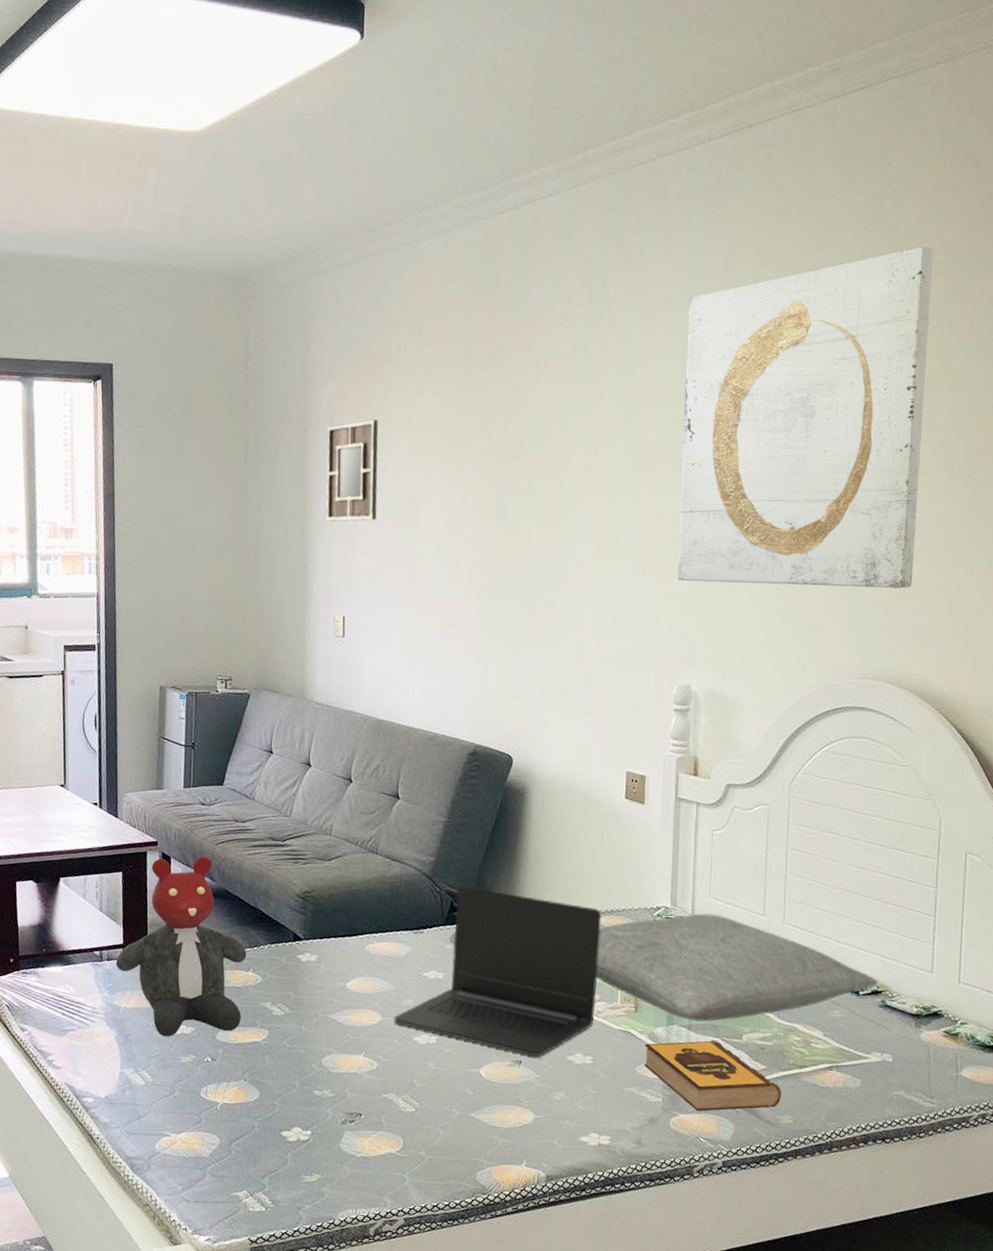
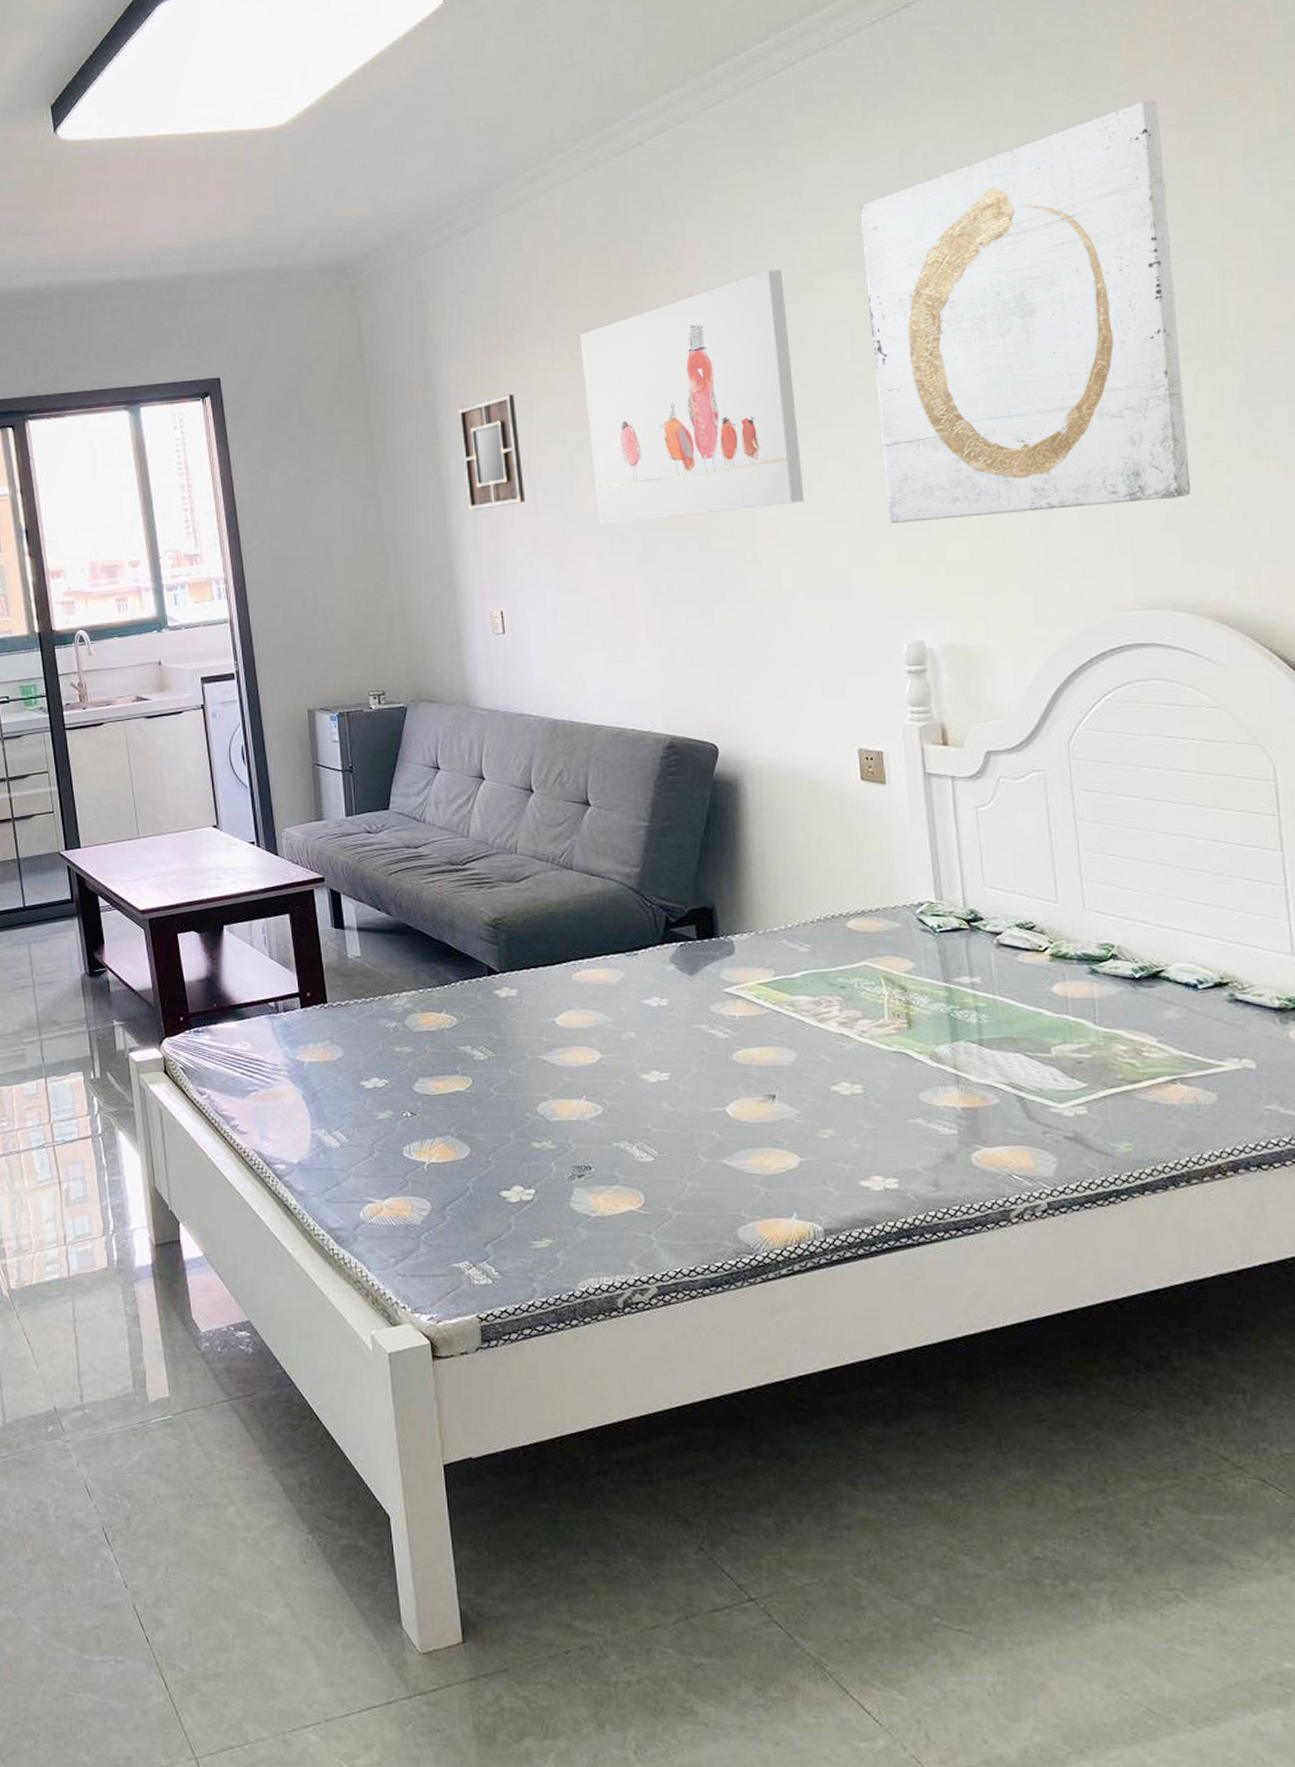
teddy bear: present [115,856,247,1037] -> none [293,889,439,1092]
laptop: present [393,886,602,1057] -> none [615,897,859,1090]
wall art: none [437,342,619,553] -> present [580,269,805,526]
pillow: present [595,913,878,1022] -> none [850,906,1222,1036]
hardback book: present [644,1039,782,1111] -> none [926,1055,1113,1143]

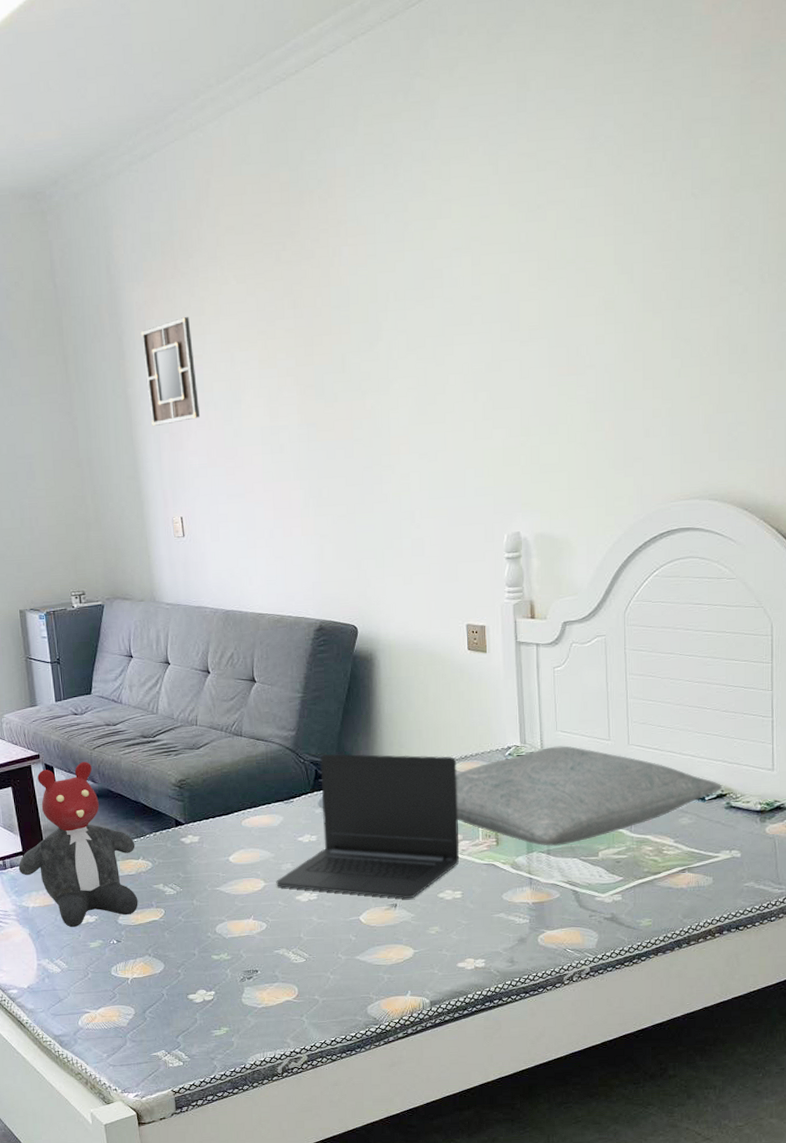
teddy bear: none [293,889,439,1092] -> present [18,762,138,928]
wall art: present [580,269,805,526] -> none [245,198,430,438]
laptop: none [615,897,859,1090] -> present [276,754,460,899]
pillow: none [850,906,1222,1036] -> present [456,746,722,847]
wall art: present [859,100,1192,523] -> none [482,40,730,430]

